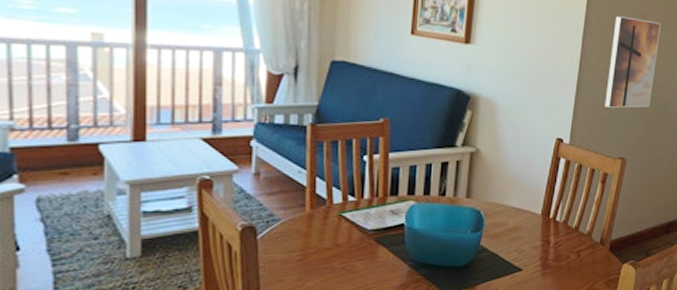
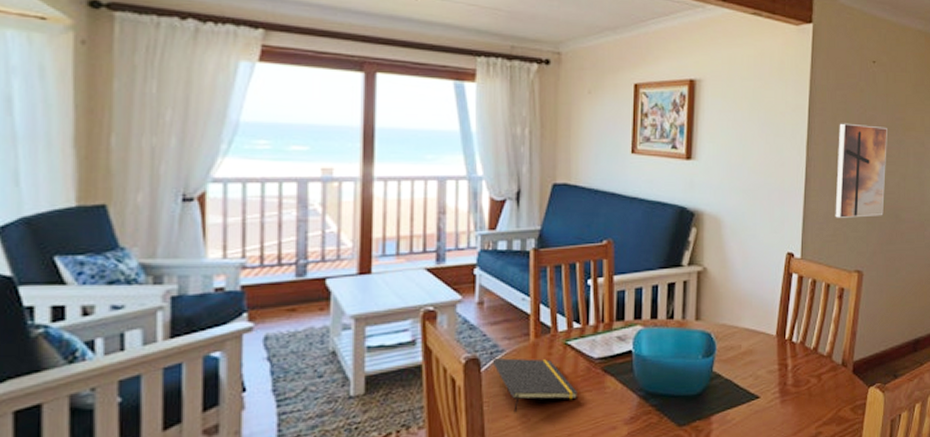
notepad: none [268,226,352,278] -> present [492,357,579,413]

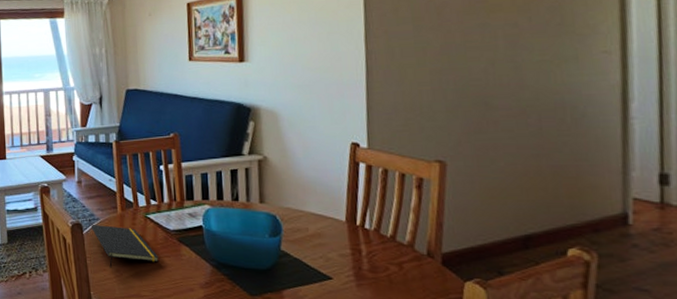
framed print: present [835,123,887,218] -> none [402,12,468,108]

